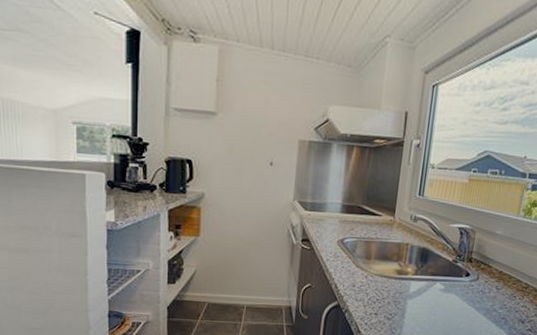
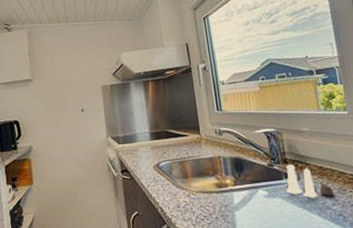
salt and pepper shaker set: none [462,263,505,300] -> present [286,164,334,198]

